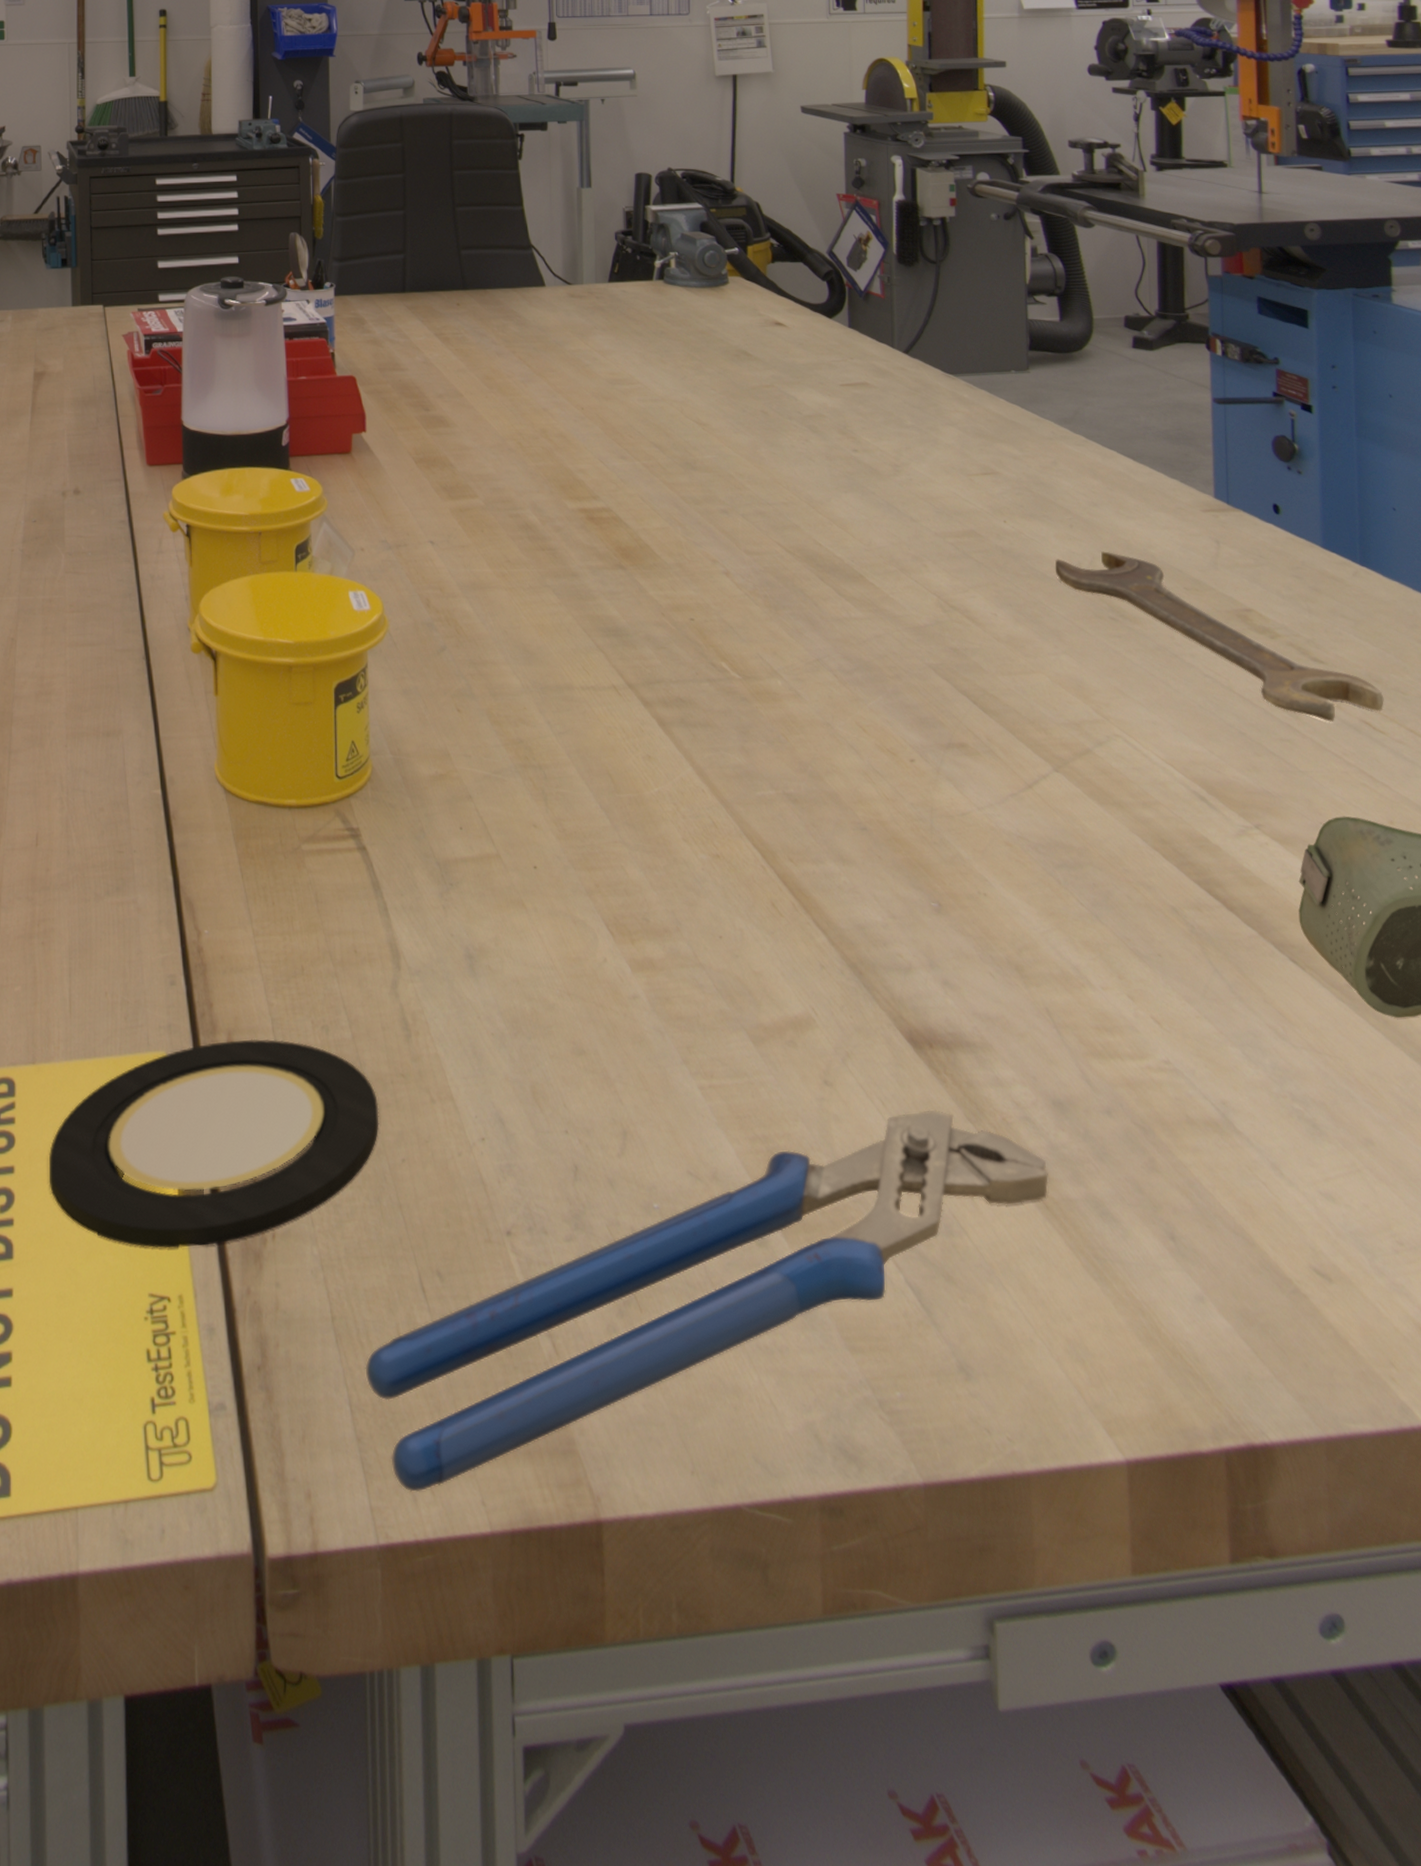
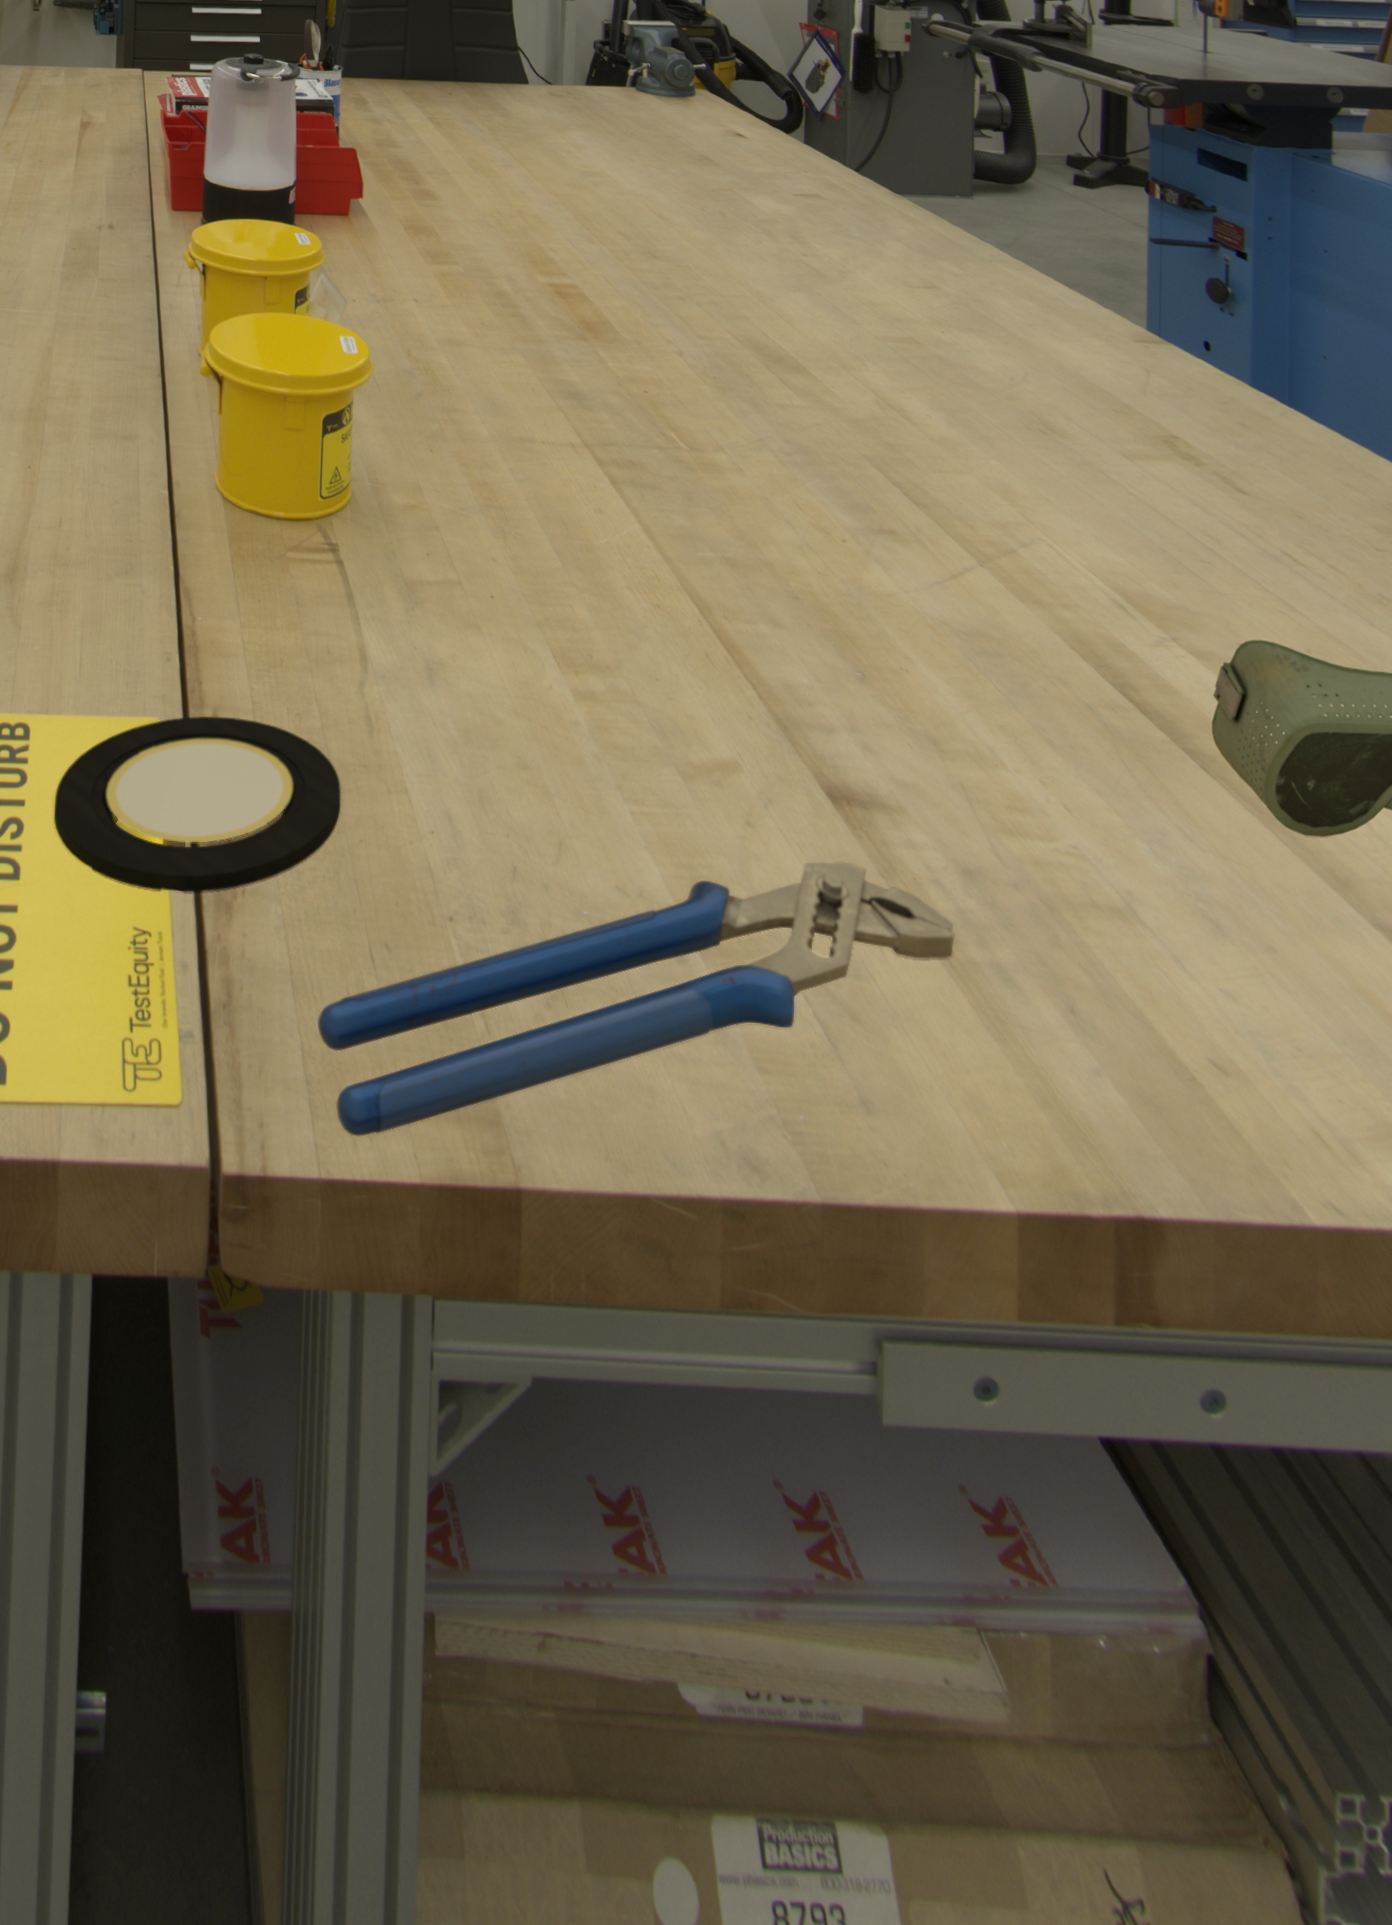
wrench: present [1055,551,1384,722] -> none [988,369,1306,550]

